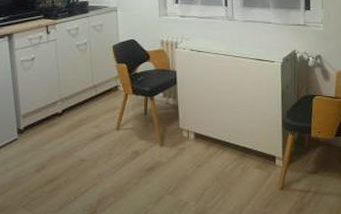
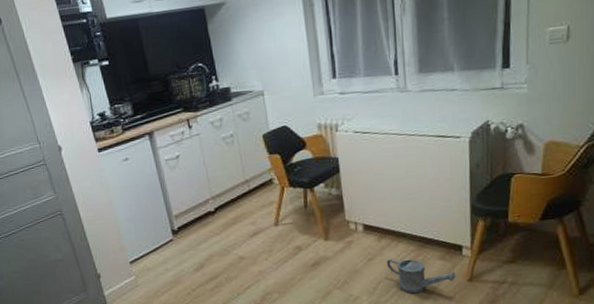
watering can: none [213,166,270,201] -> present [387,259,455,294]

